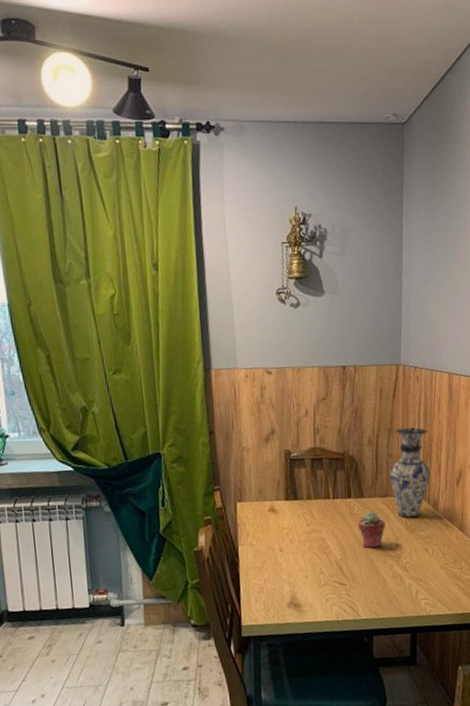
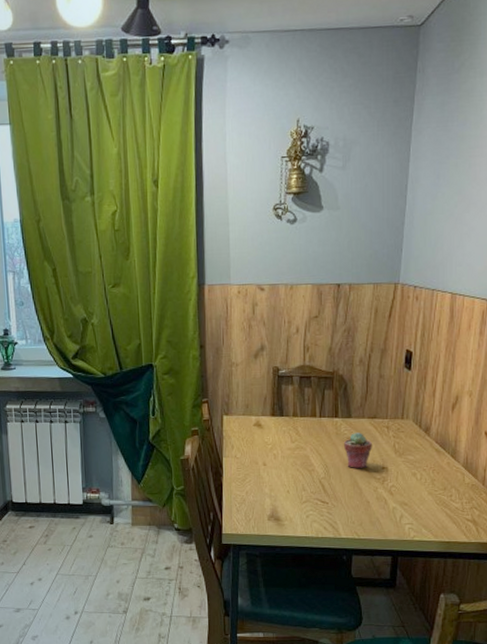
vase: present [390,427,431,518] -> none [381,348,424,441]

